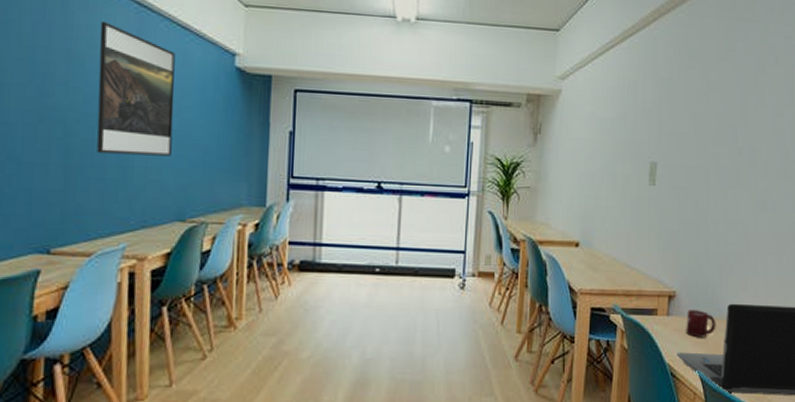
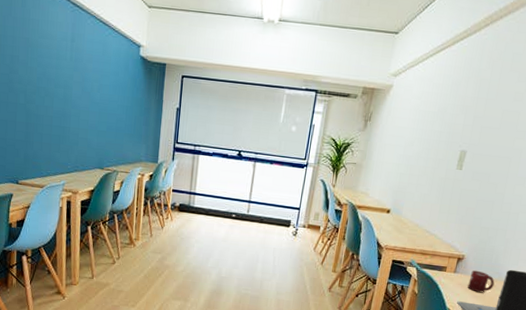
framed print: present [96,22,175,156] -> none [46,18,98,122]

